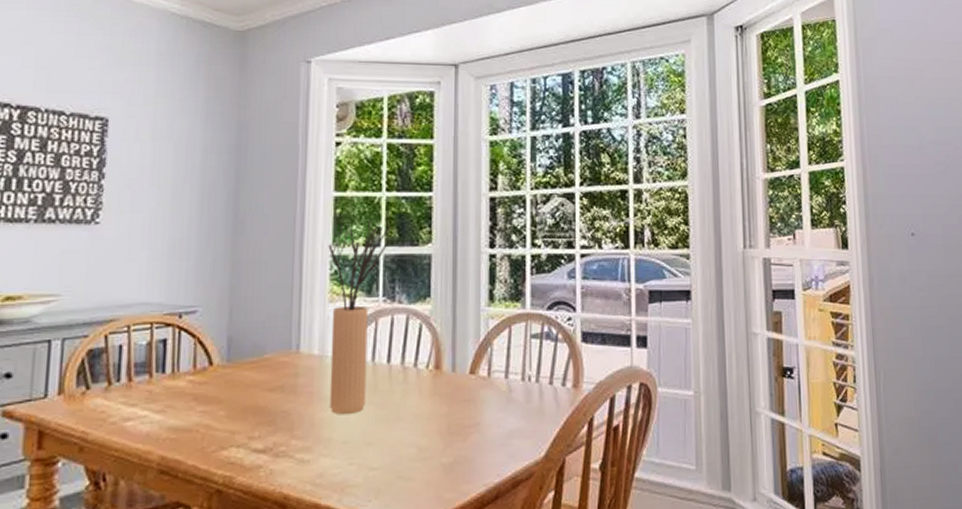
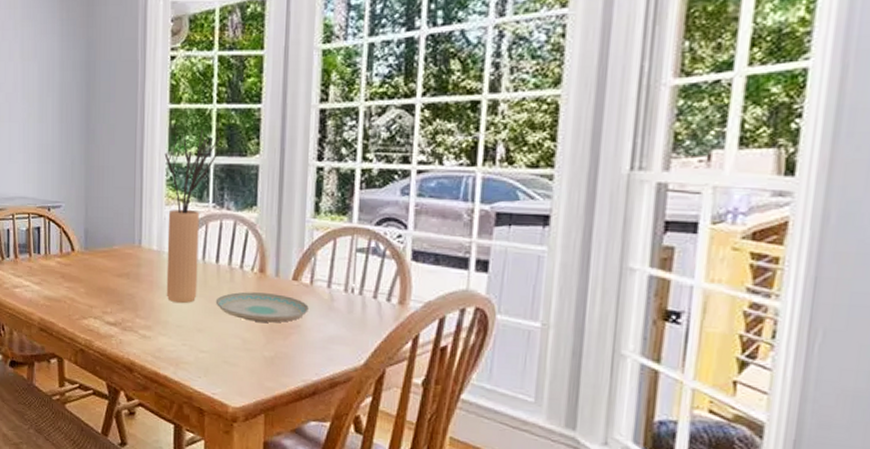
plate: none [387,391,487,425] -> present [215,292,309,323]

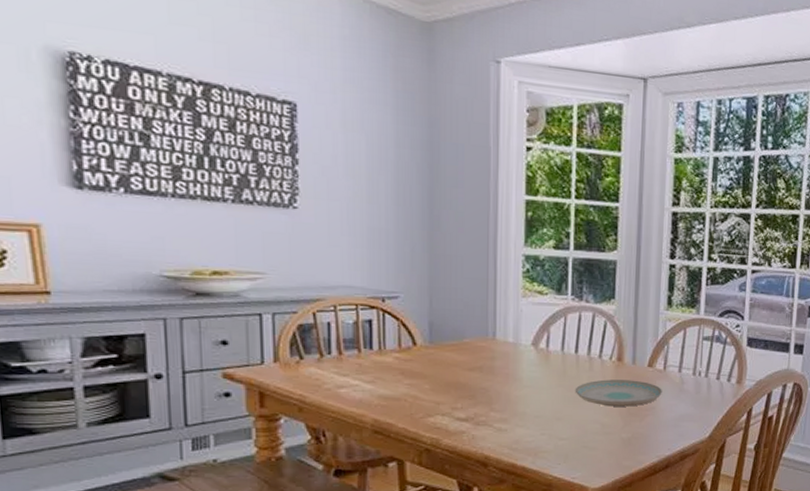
vase: present [164,129,221,304] -> none [520,223,579,394]

